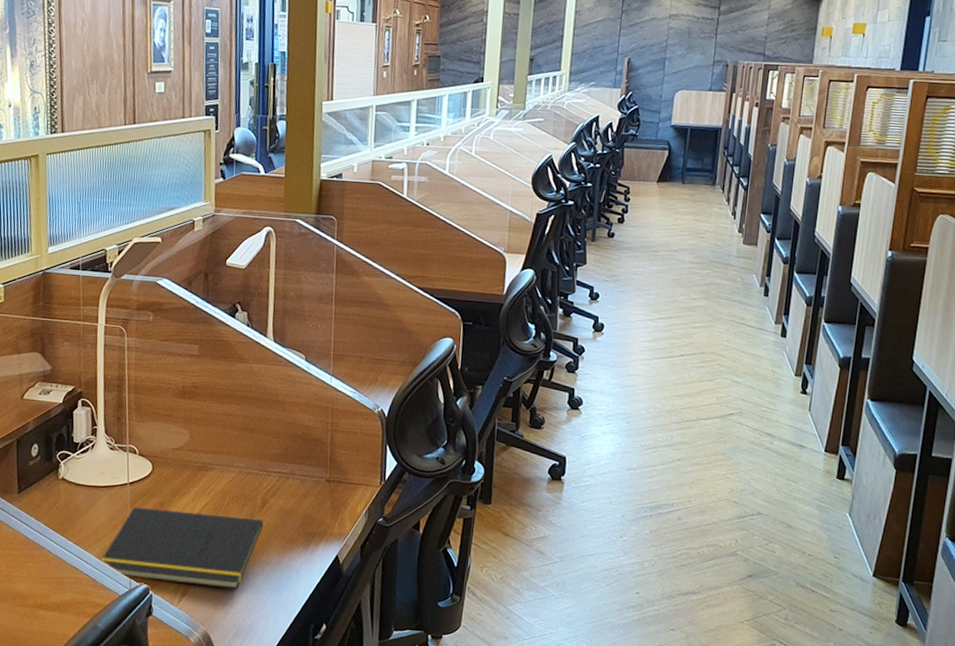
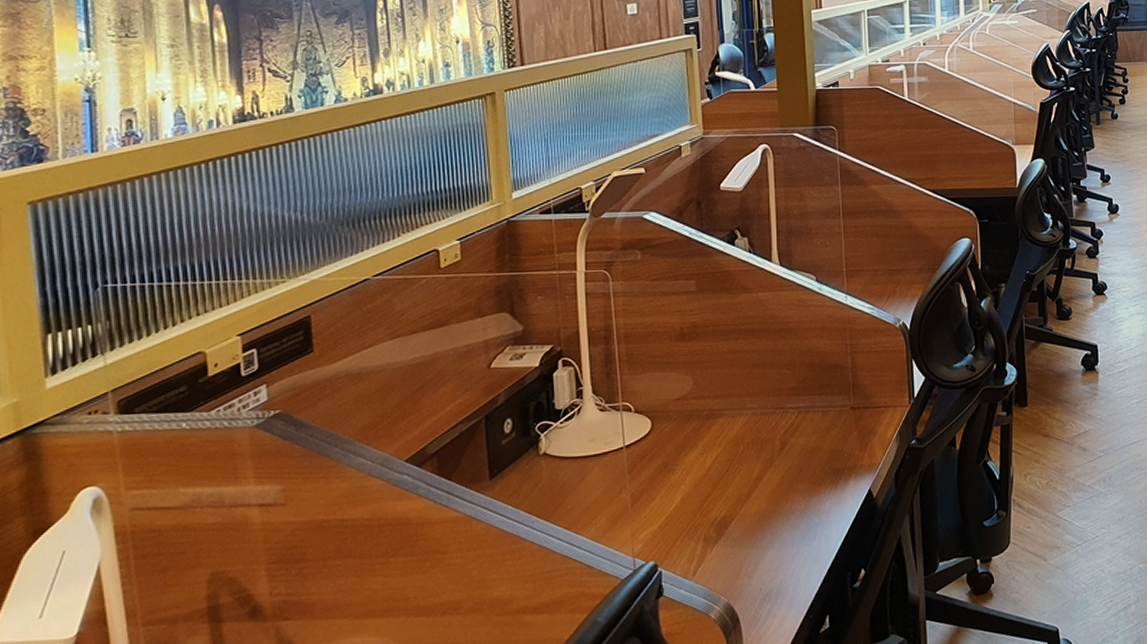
notepad: present [100,507,263,590] -> none [596,463,784,556]

